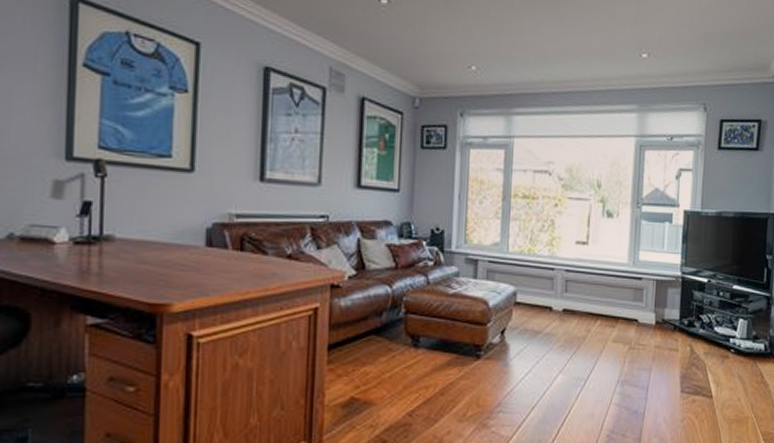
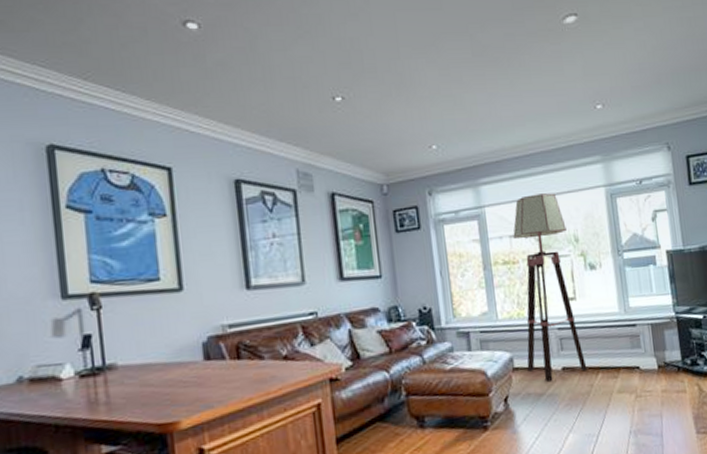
floor lamp: none [529,132,591,320] -> present [513,193,588,381]

